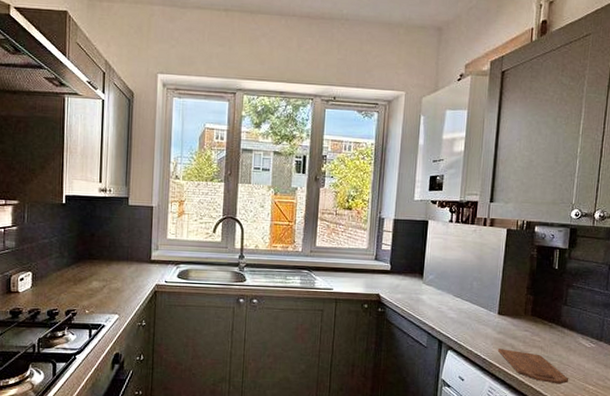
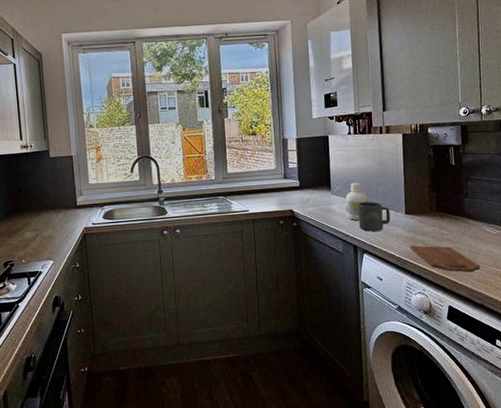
bottle: none [436,274,461,315] -> present [345,182,368,221]
mug: none [447,296,482,328] -> present [358,201,391,232]

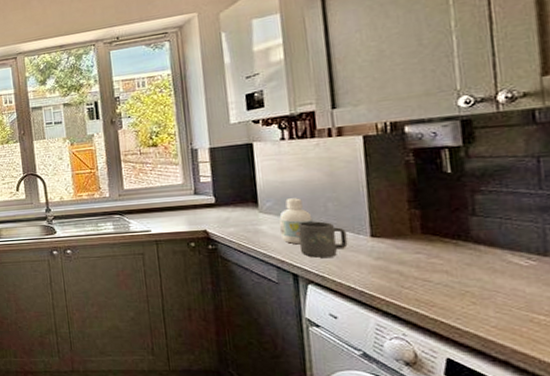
cutting board: present [409,245,481,273] -> none [378,277,502,316]

